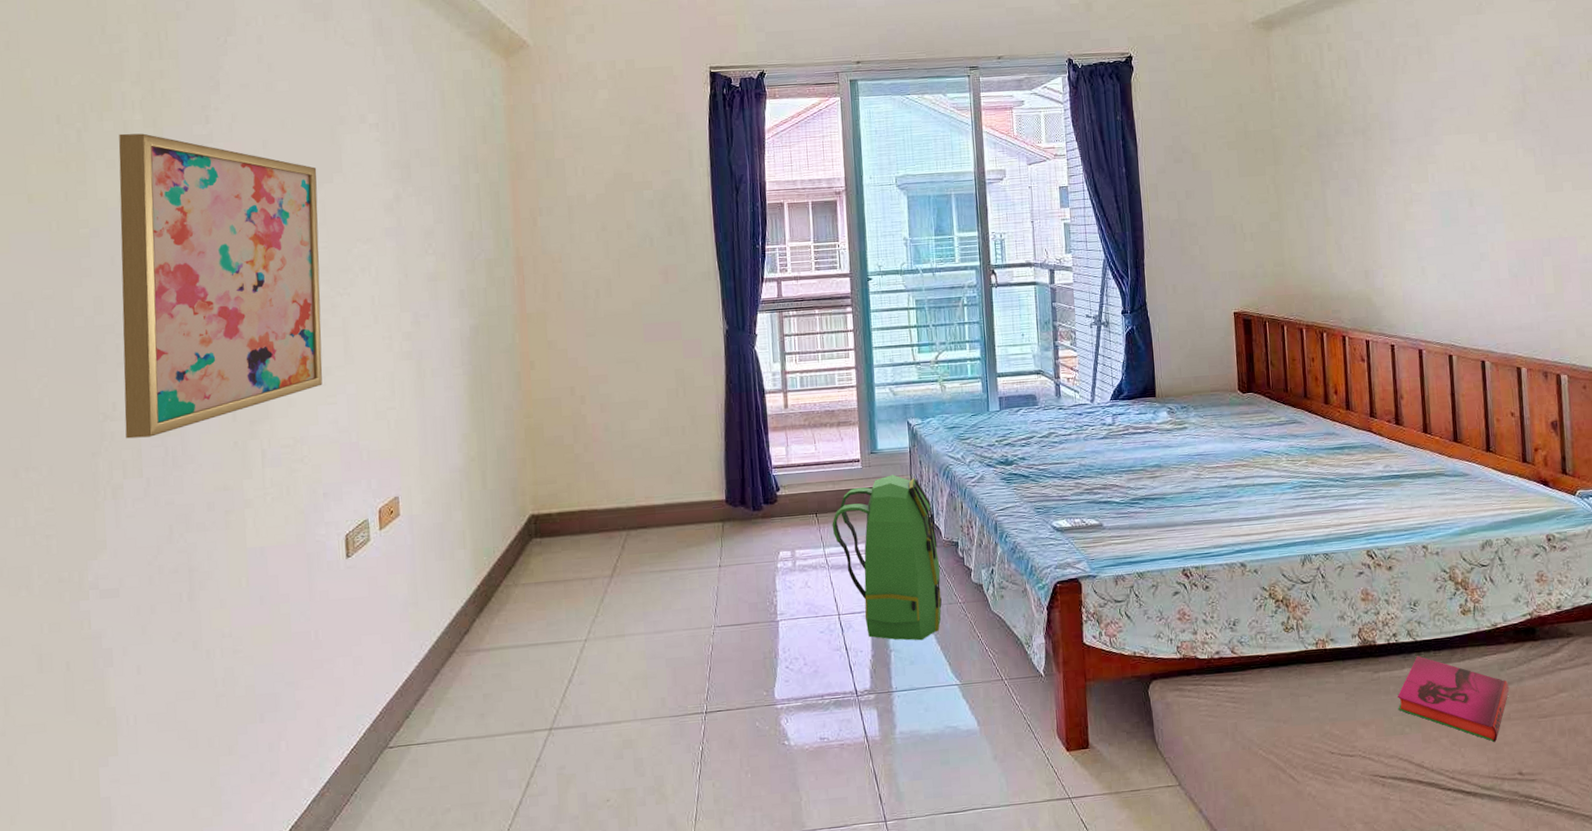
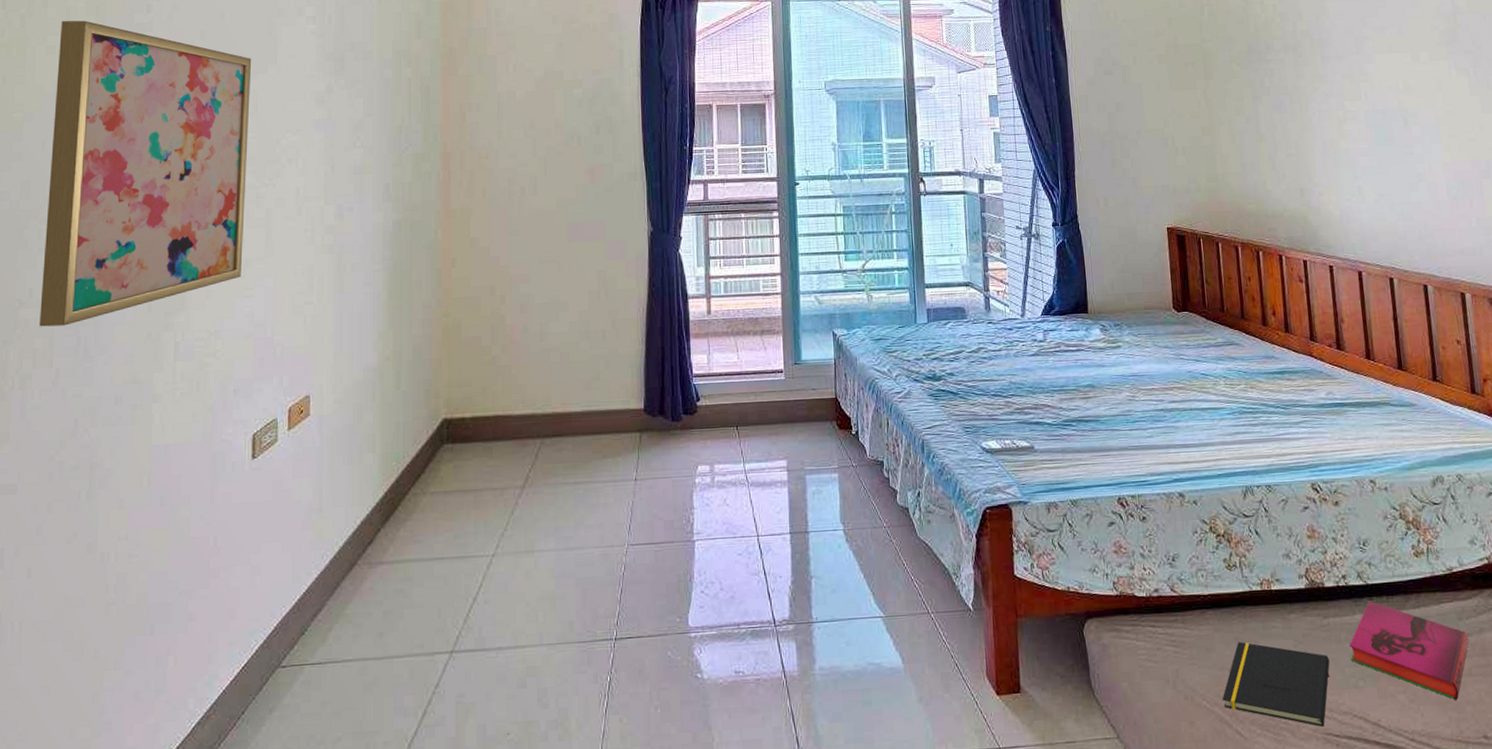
backpack: present [832,474,942,641] -> none [753,387,866,567]
notepad: none [1277,696,1379,770] -> present [1222,641,1330,728]

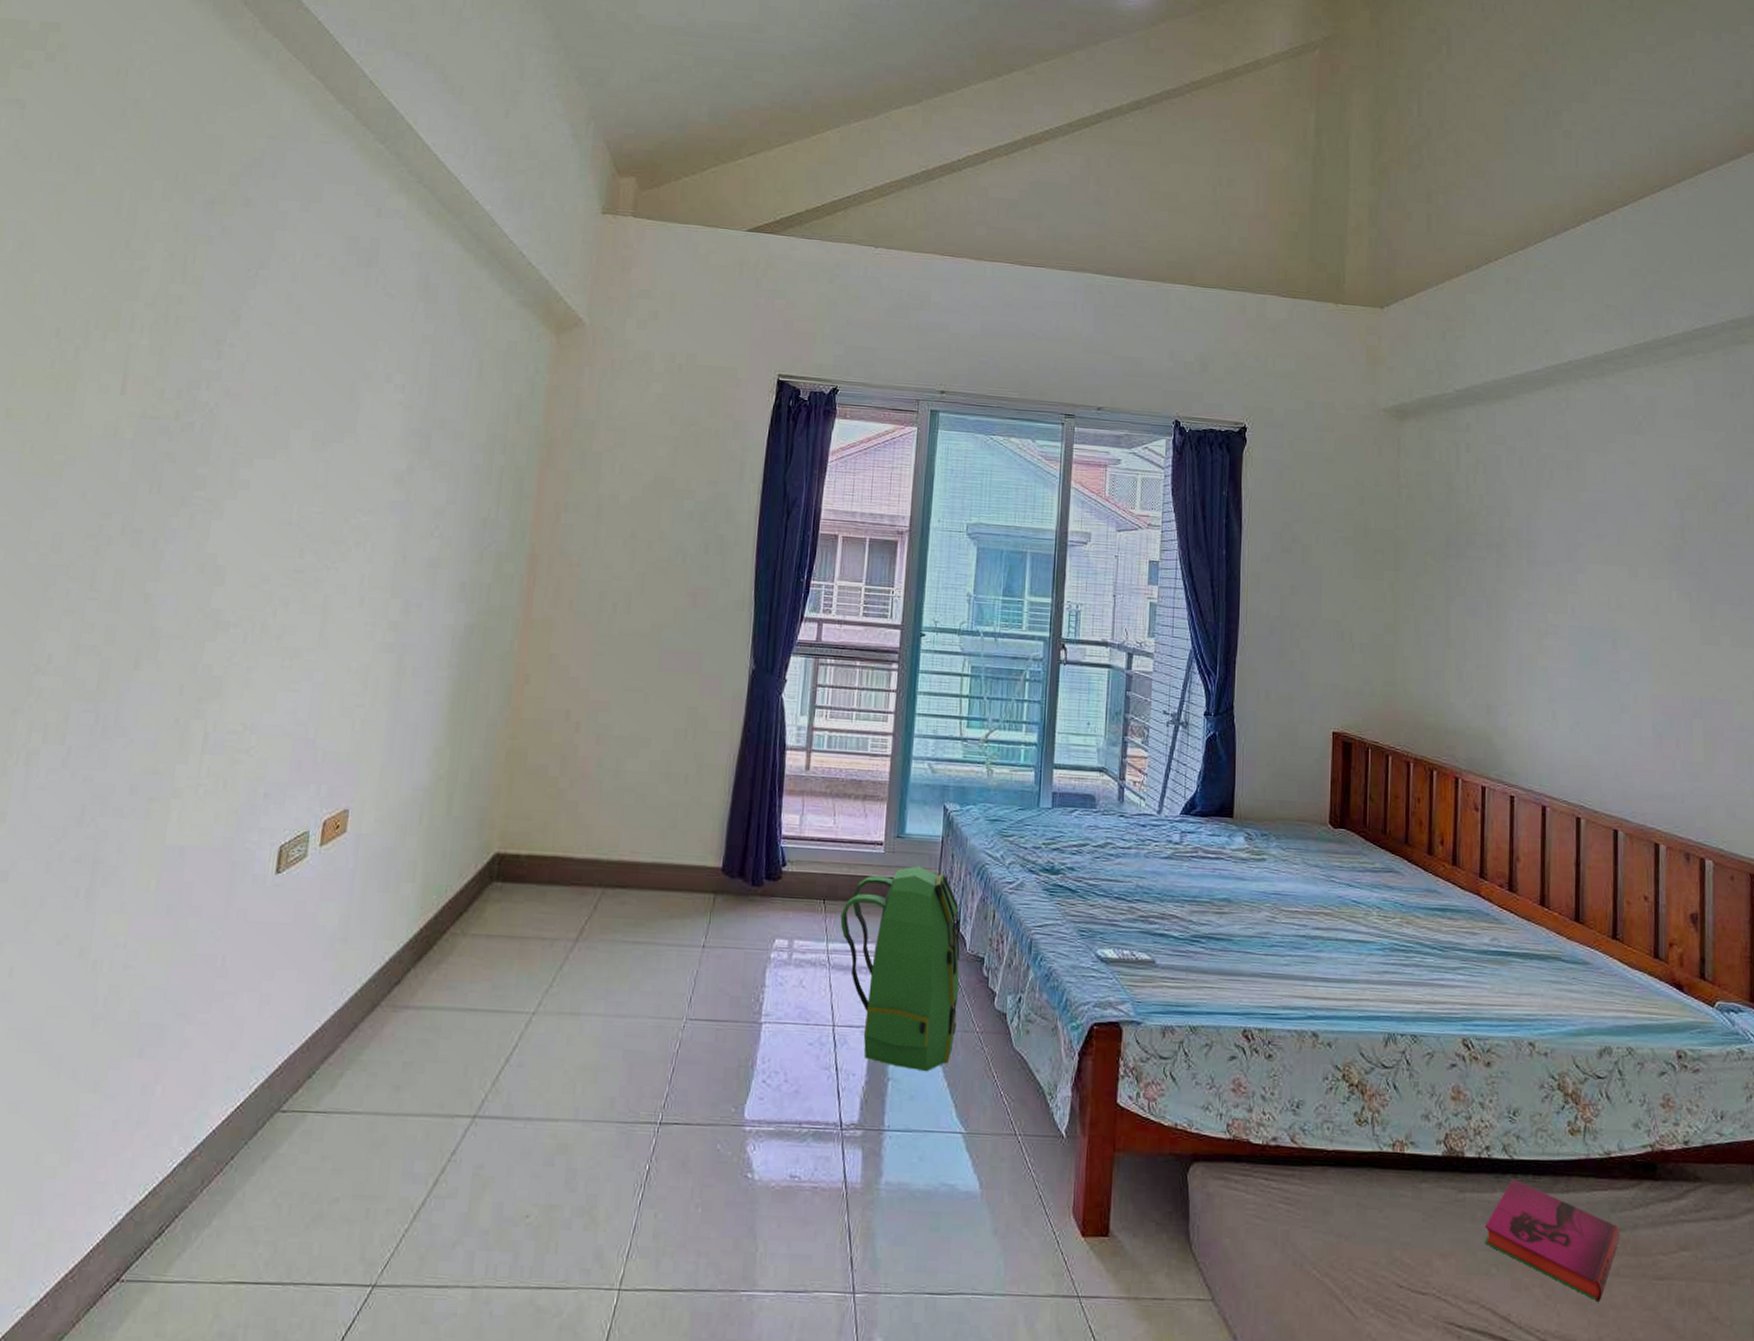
wall art: present [39,20,252,327] -> none [55,357,328,700]
backpack: none [753,387,866,567] -> present [840,866,960,1072]
notepad: present [1222,641,1330,728] -> none [1334,1208,1461,1315]

